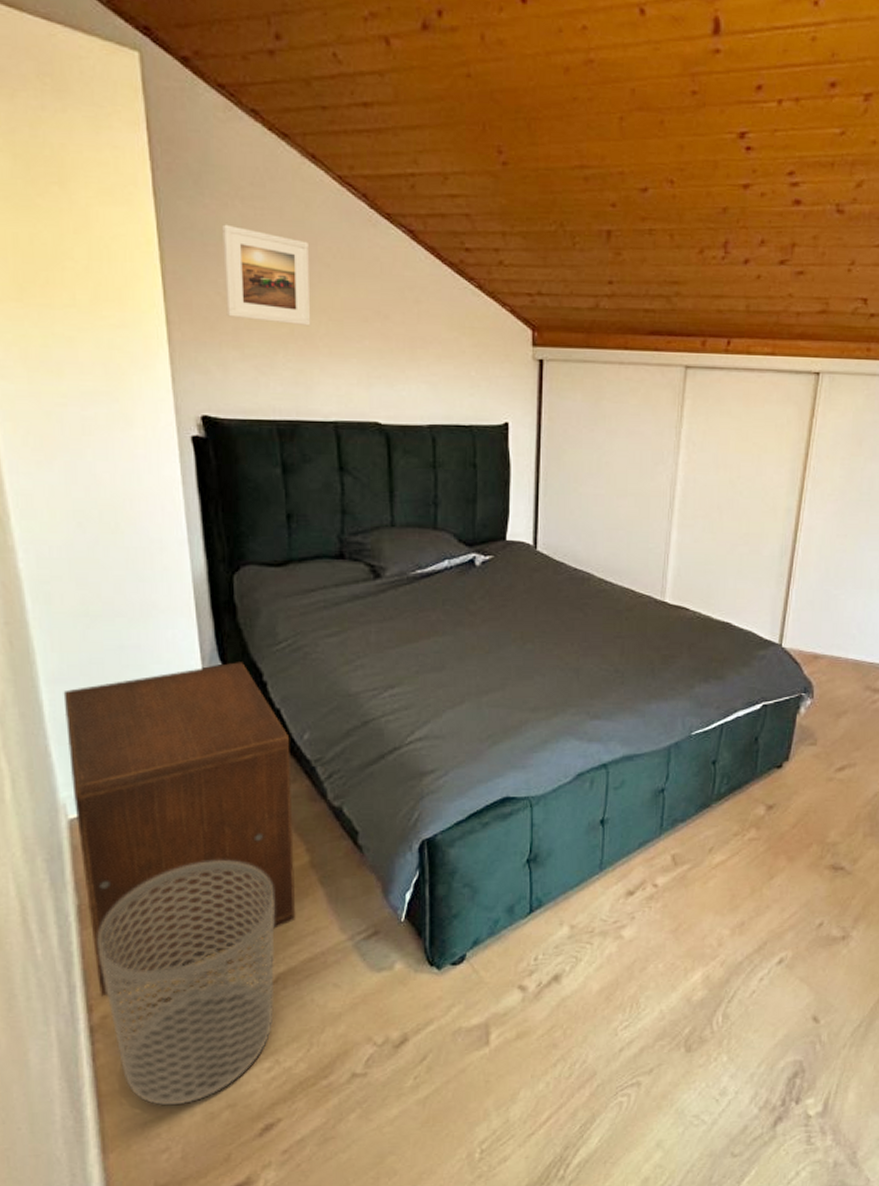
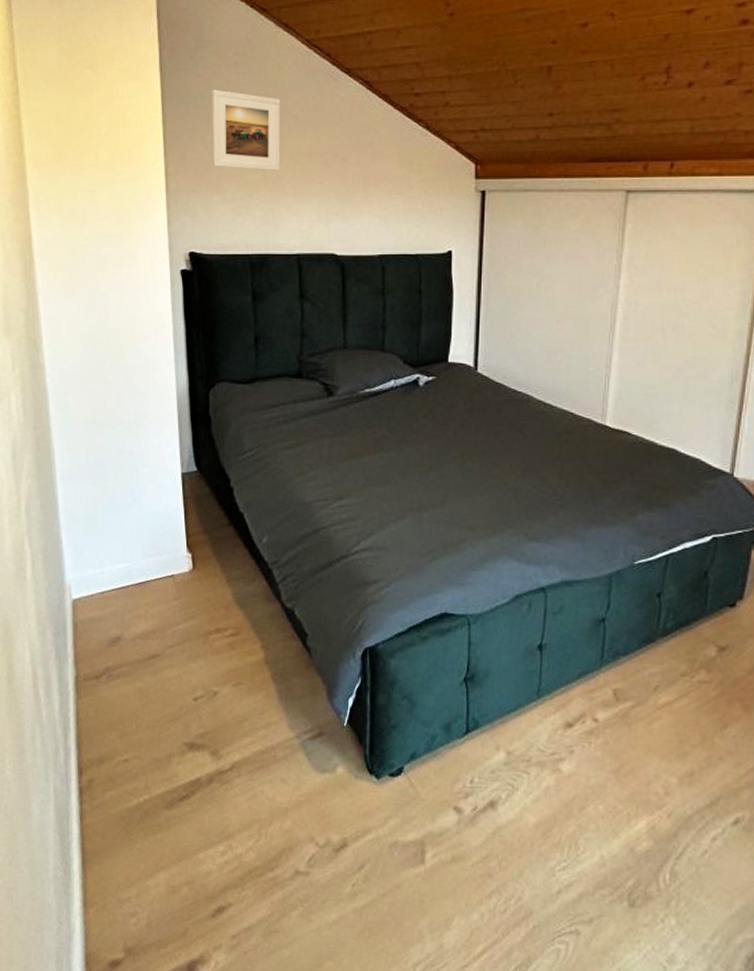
nightstand: present [63,662,295,997] -> none [73,468,251,762]
waste bin: present [97,860,275,1106] -> none [89,648,233,874]

